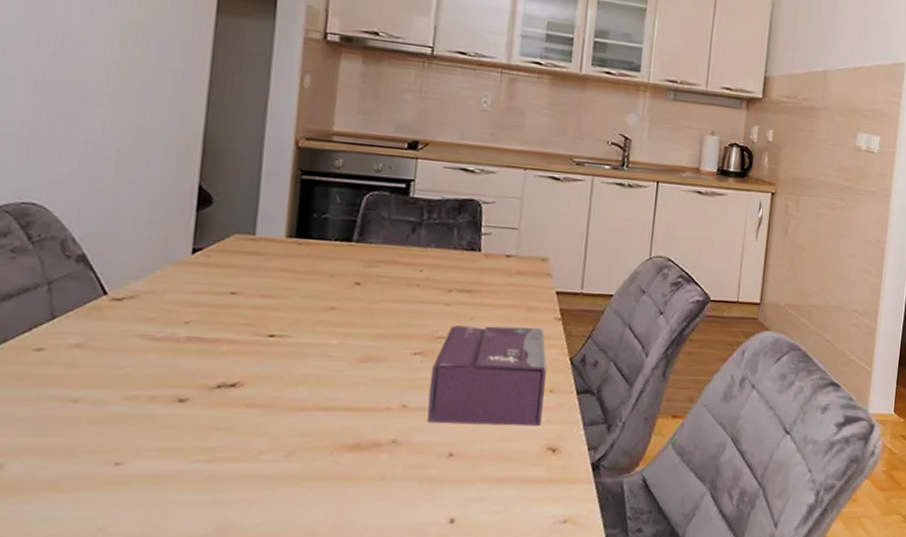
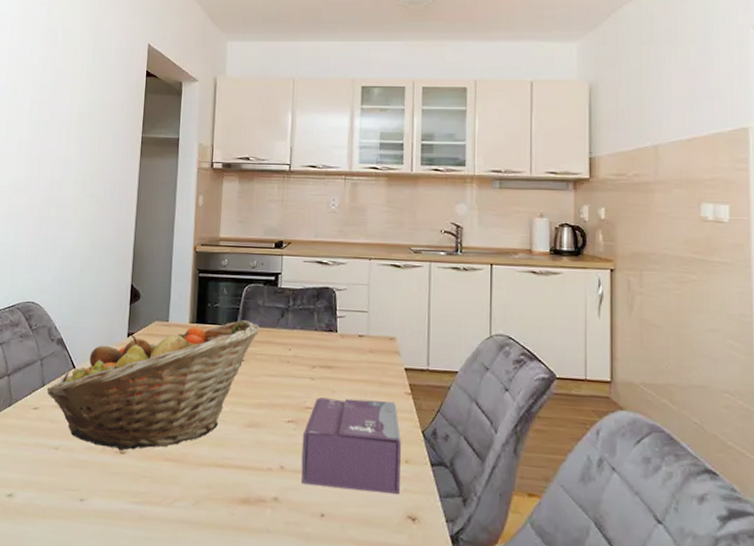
fruit basket: none [58,233,384,398] -> present [46,319,260,450]

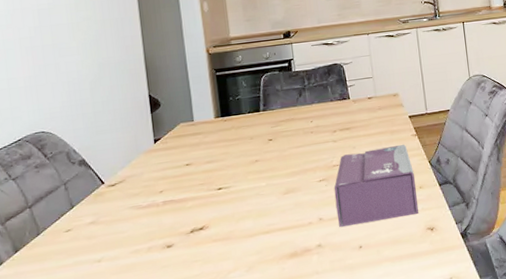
fruit basket: present [46,319,260,450] -> none [77,105,282,247]

